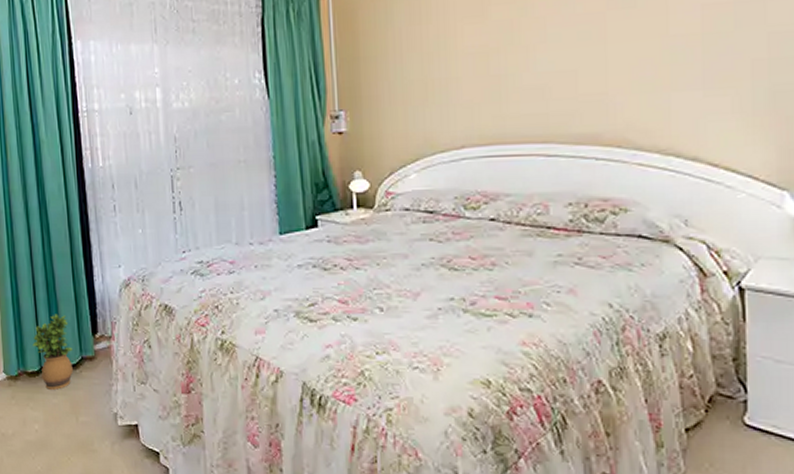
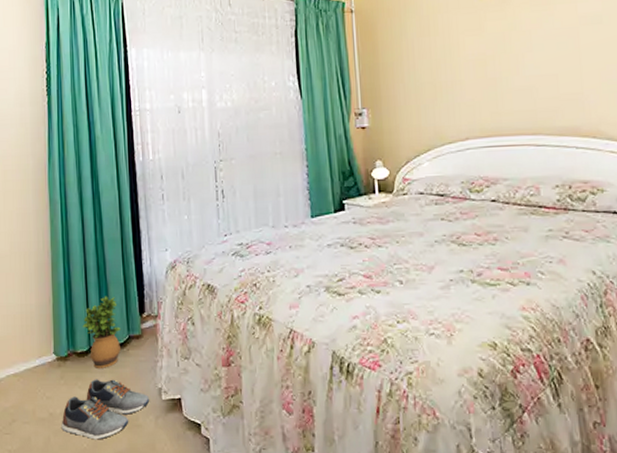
shoe: none [14,400,105,463] -> present [61,379,150,440]

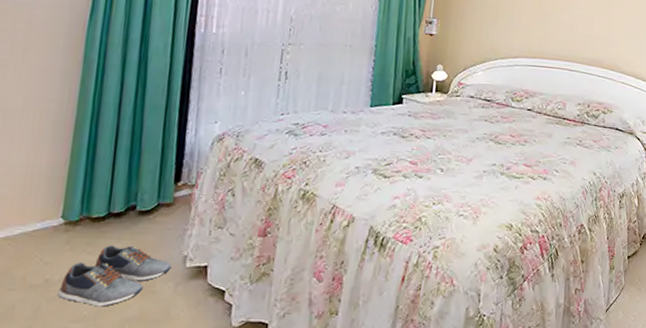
potted plant: present [82,296,122,368] -> none [103,162,150,235]

